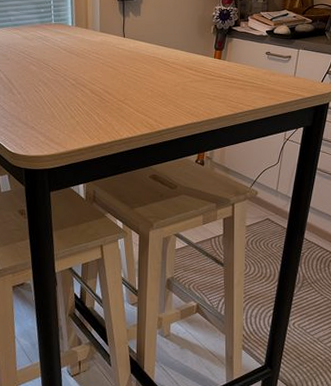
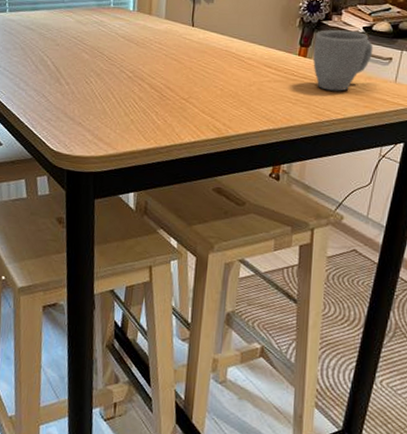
mug: none [227,34,275,87] -> present [313,29,374,91]

